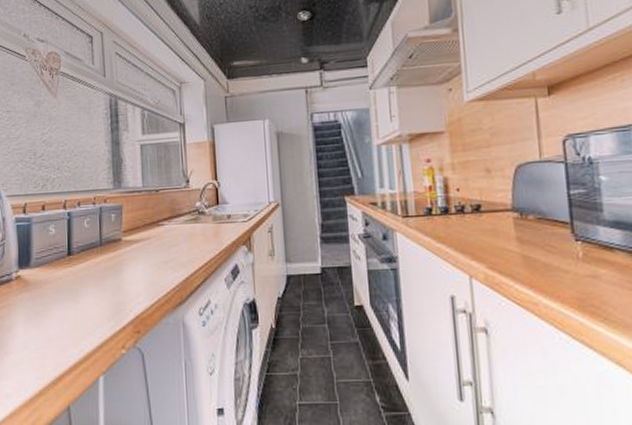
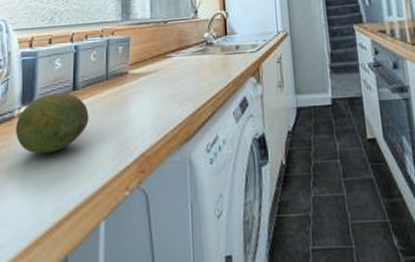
fruit: none [14,257,85,315] -> present [16,92,89,154]

